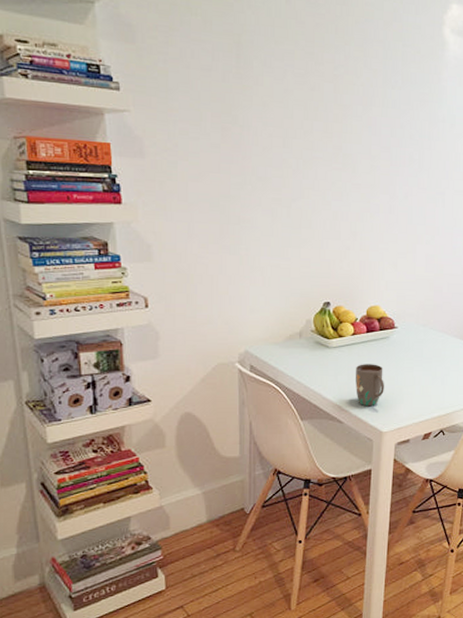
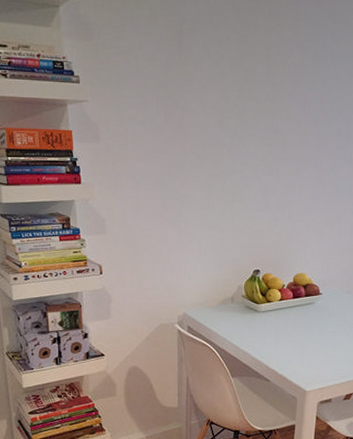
mug: present [355,364,384,407] -> none [281,327,309,367]

